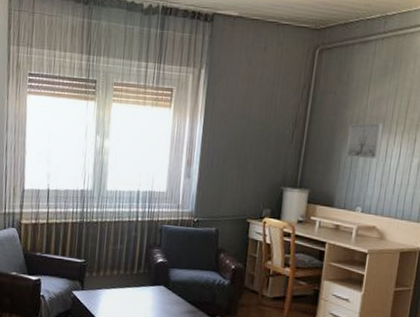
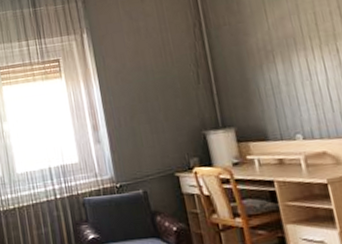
wall art: present [345,123,384,159] -> none [256,42,302,85]

